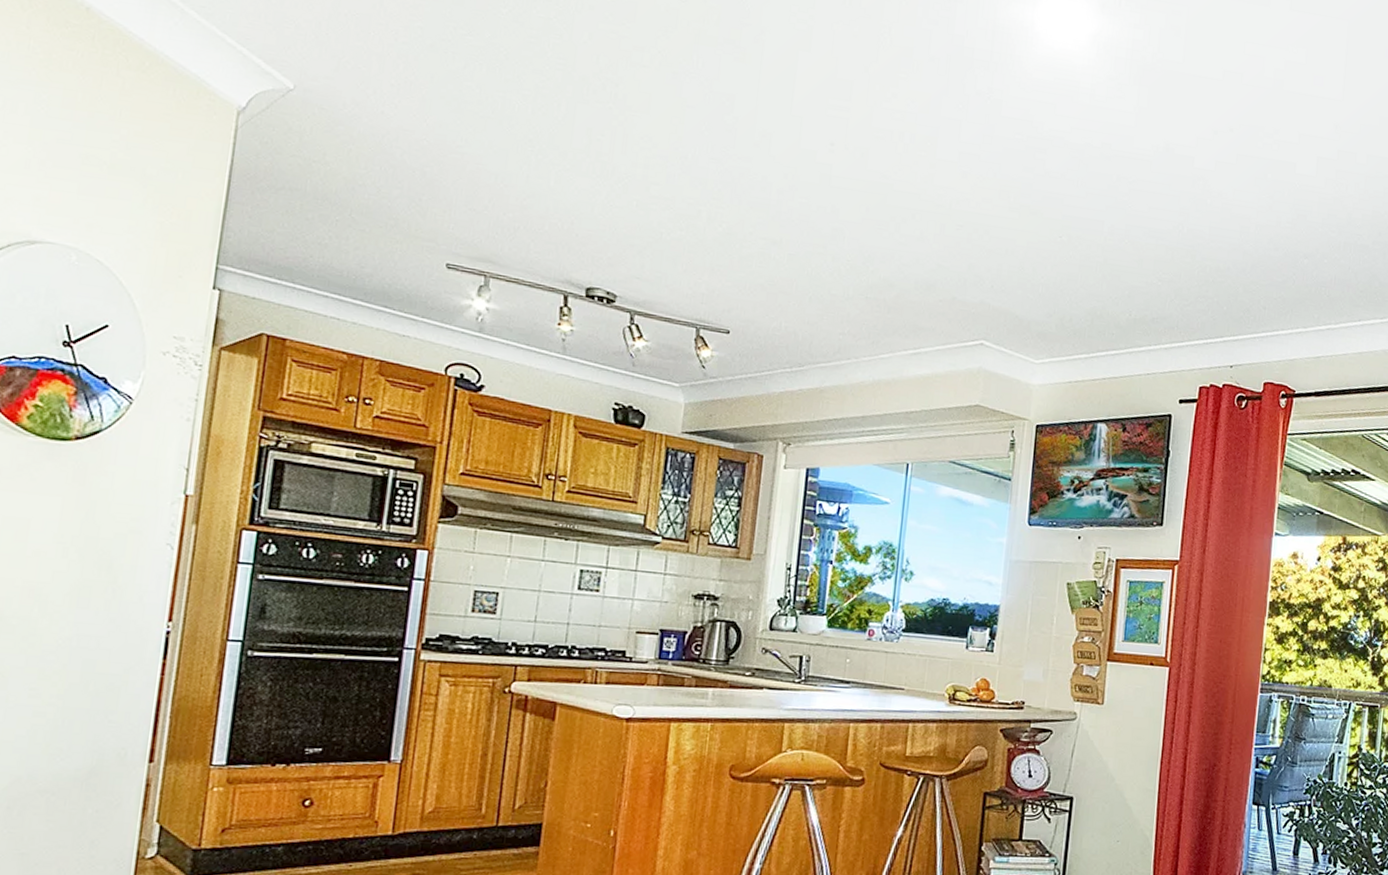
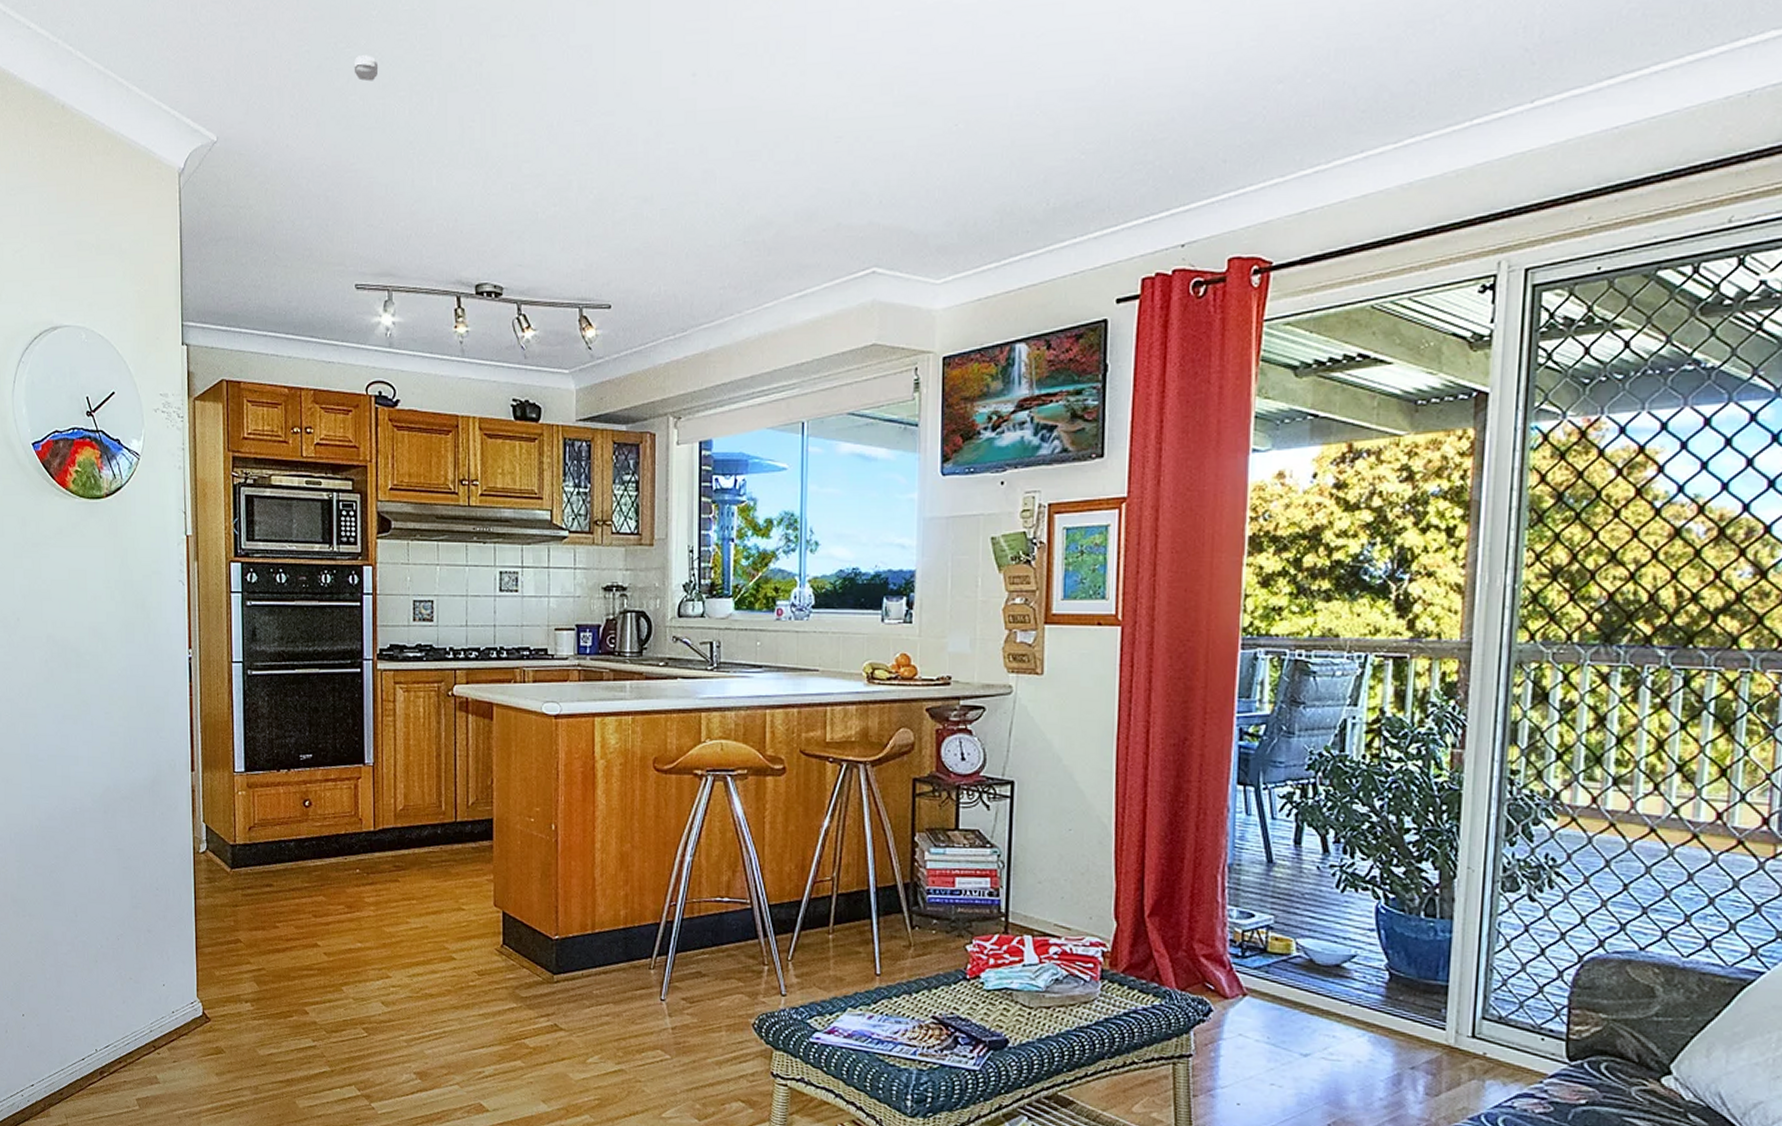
smoke detector: none [473,46,503,74] -> present [354,55,379,82]

